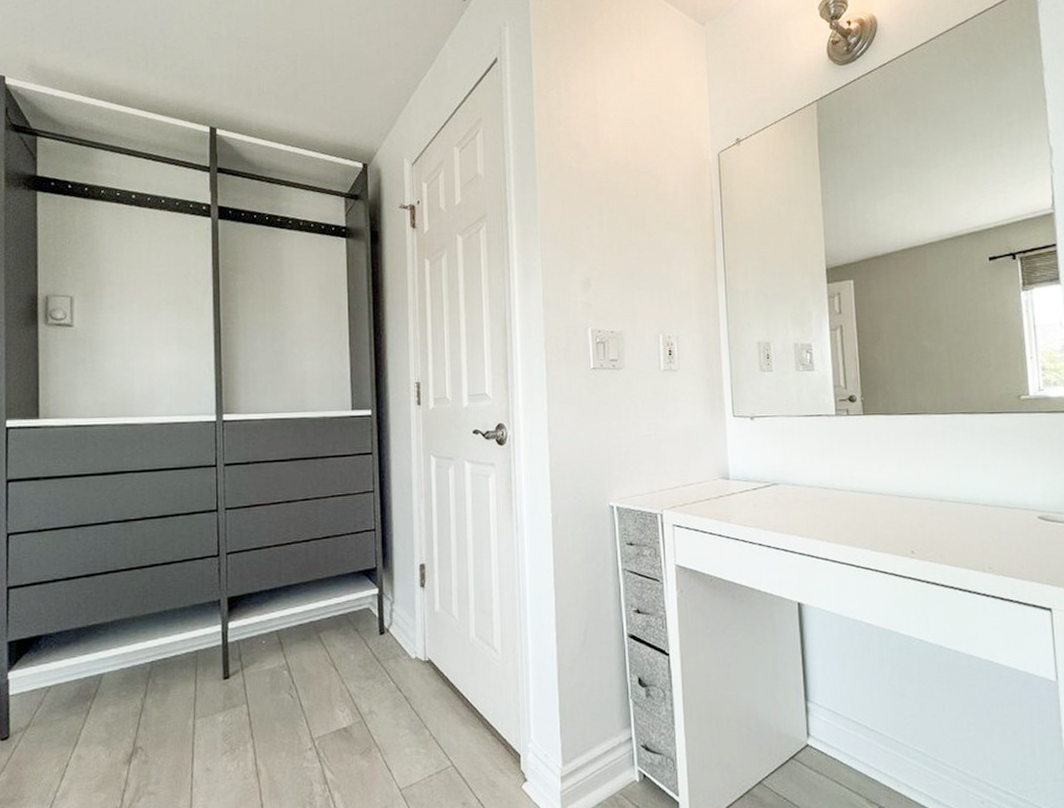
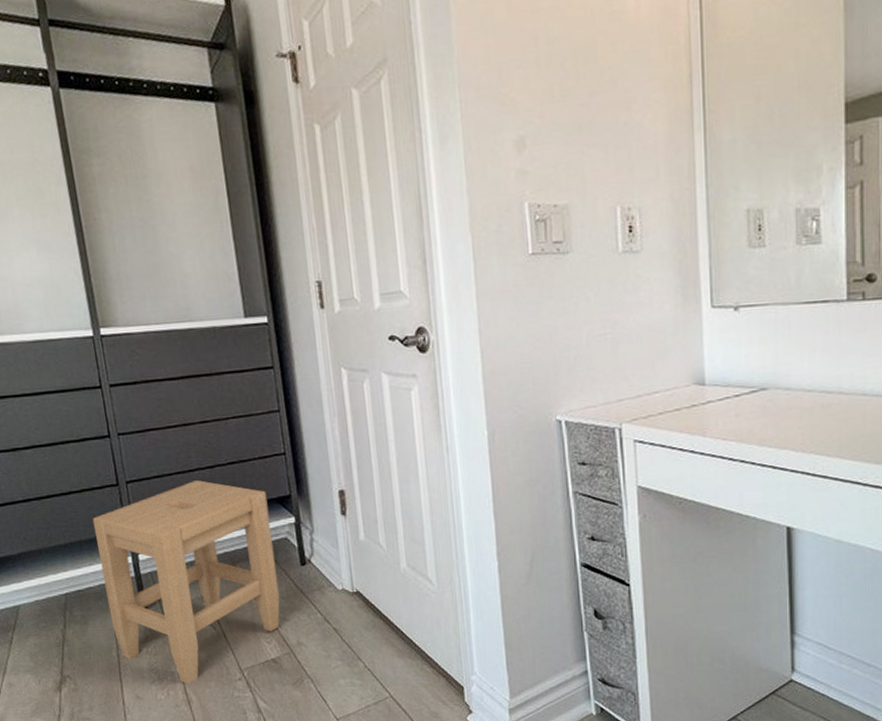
stool: none [189,552,357,755] -> present [92,479,280,684]

